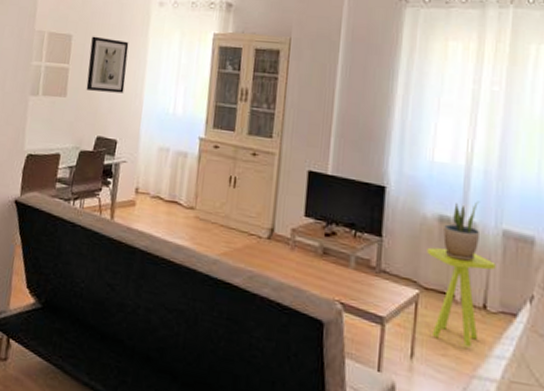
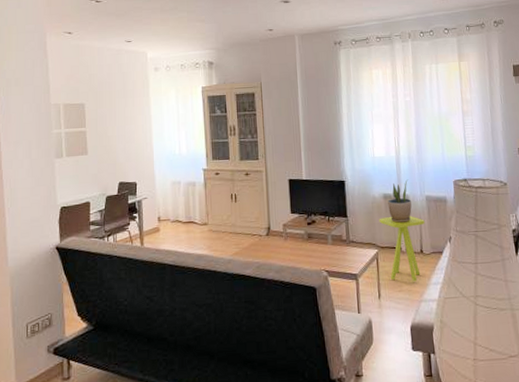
wall art: present [86,36,129,93] -> none [102,102,136,146]

